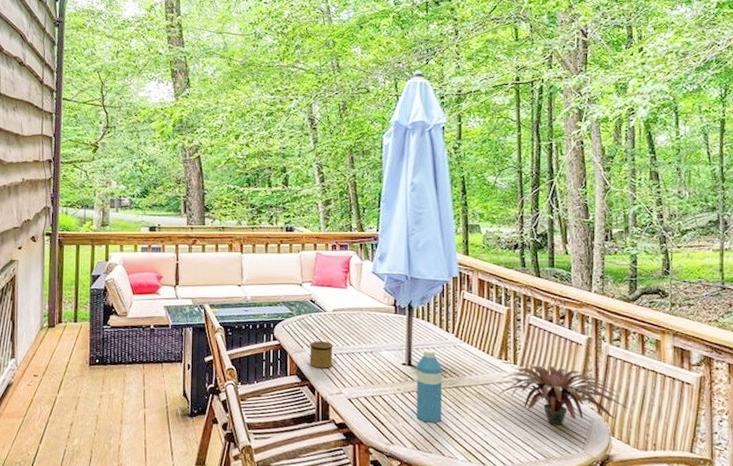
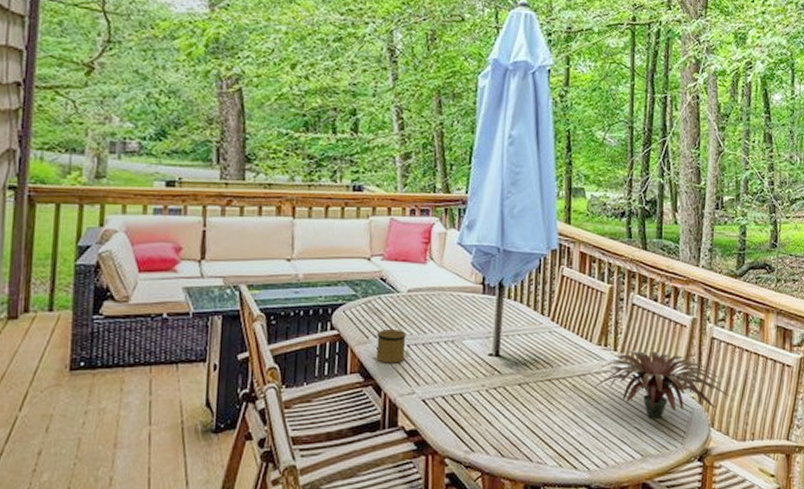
water bottle: present [416,348,442,423] -> none [502,335,534,423]

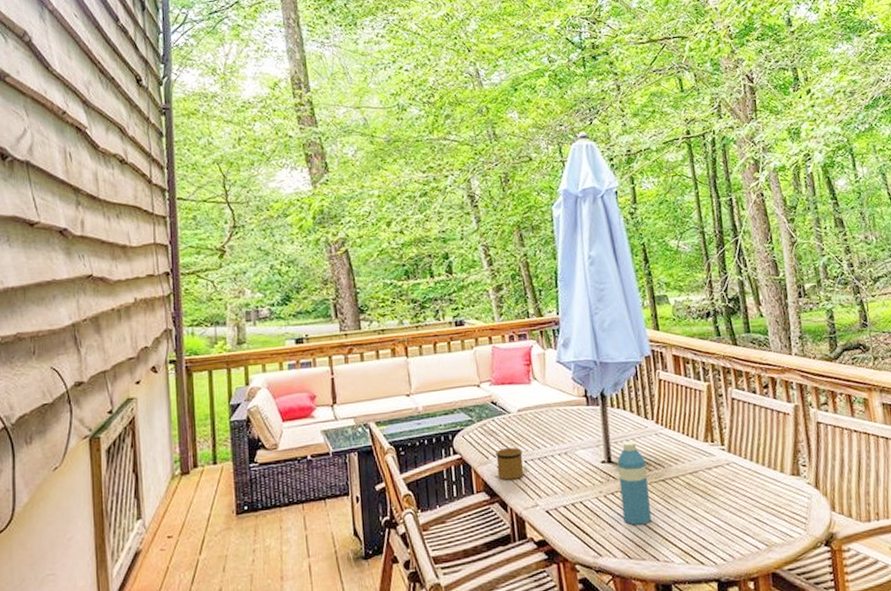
water bottle: none [502,335,534,423] -> present [617,441,651,525]
plant: present [587,350,730,419] -> none [698,441,846,508]

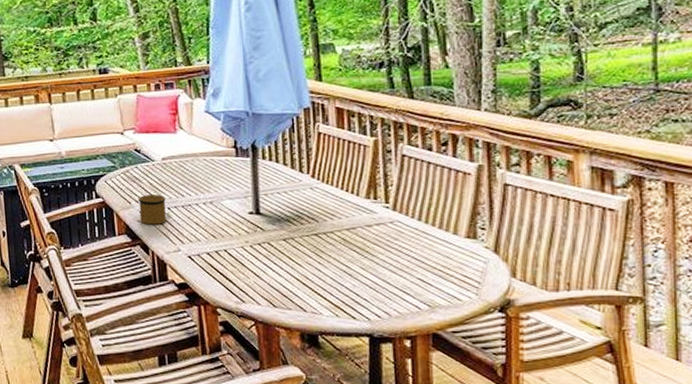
water bottle: present [617,441,651,525] -> none [266,193,300,276]

